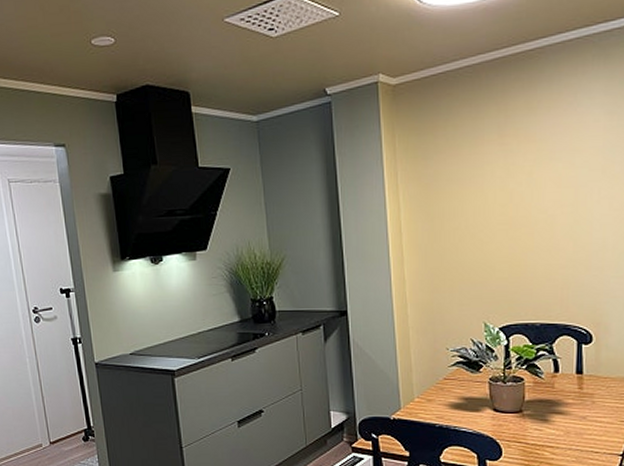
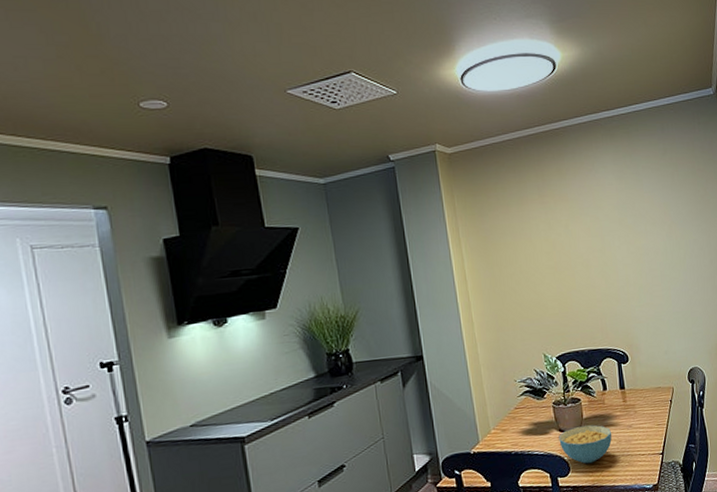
cereal bowl: none [492,409,558,452] -> present [558,425,612,464]

